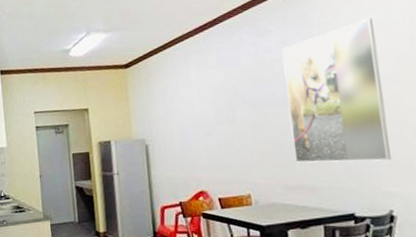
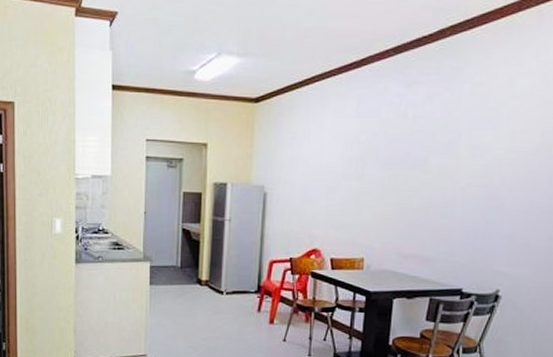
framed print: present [281,18,391,163] -> none [416,83,528,239]

